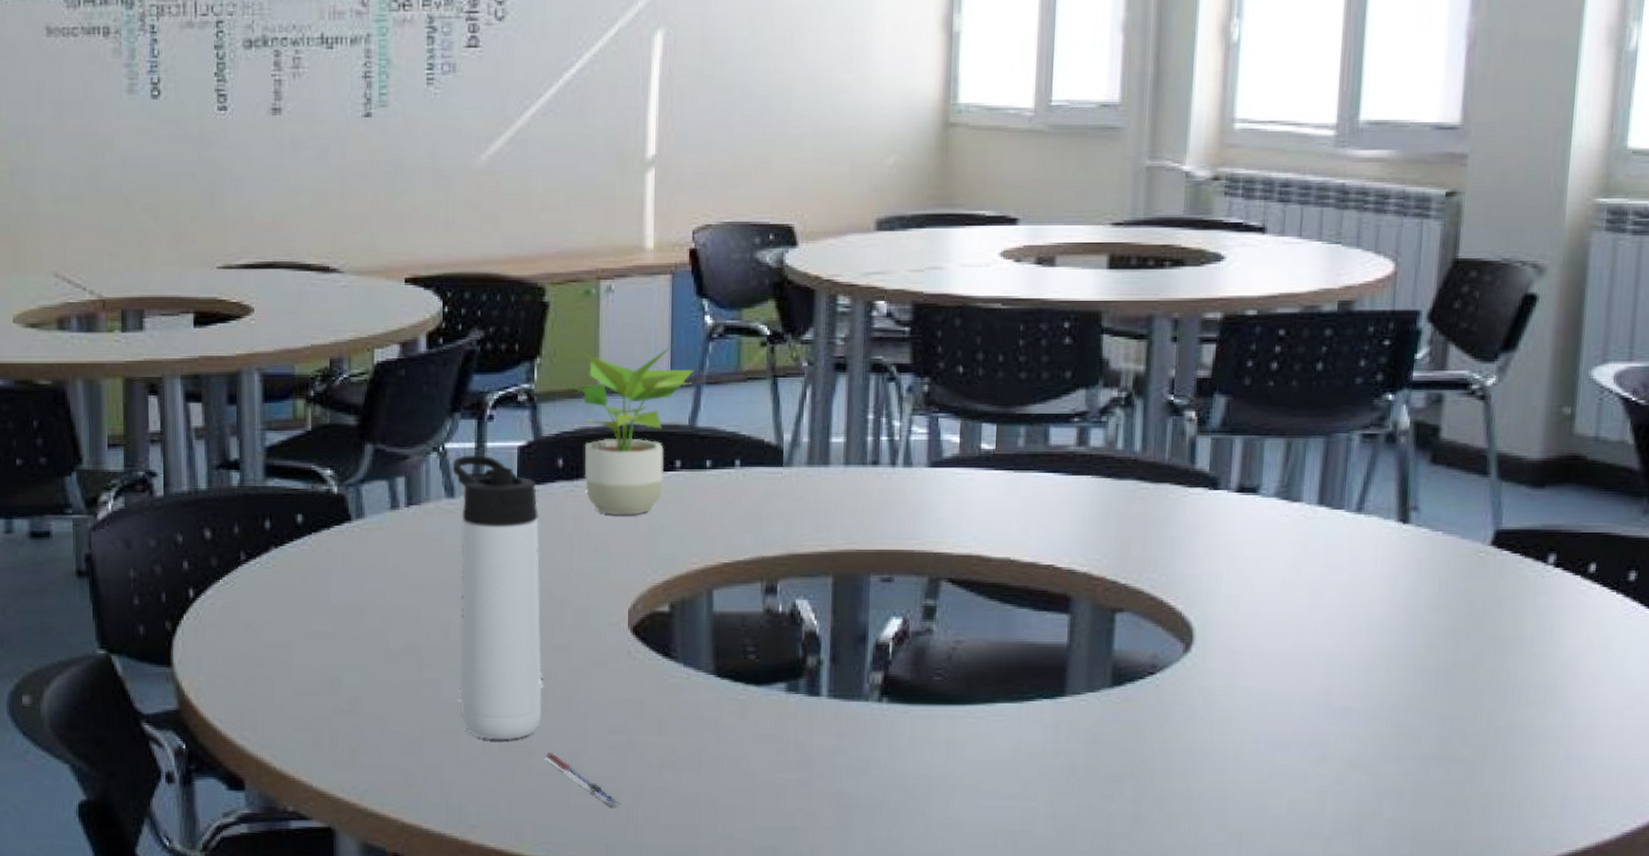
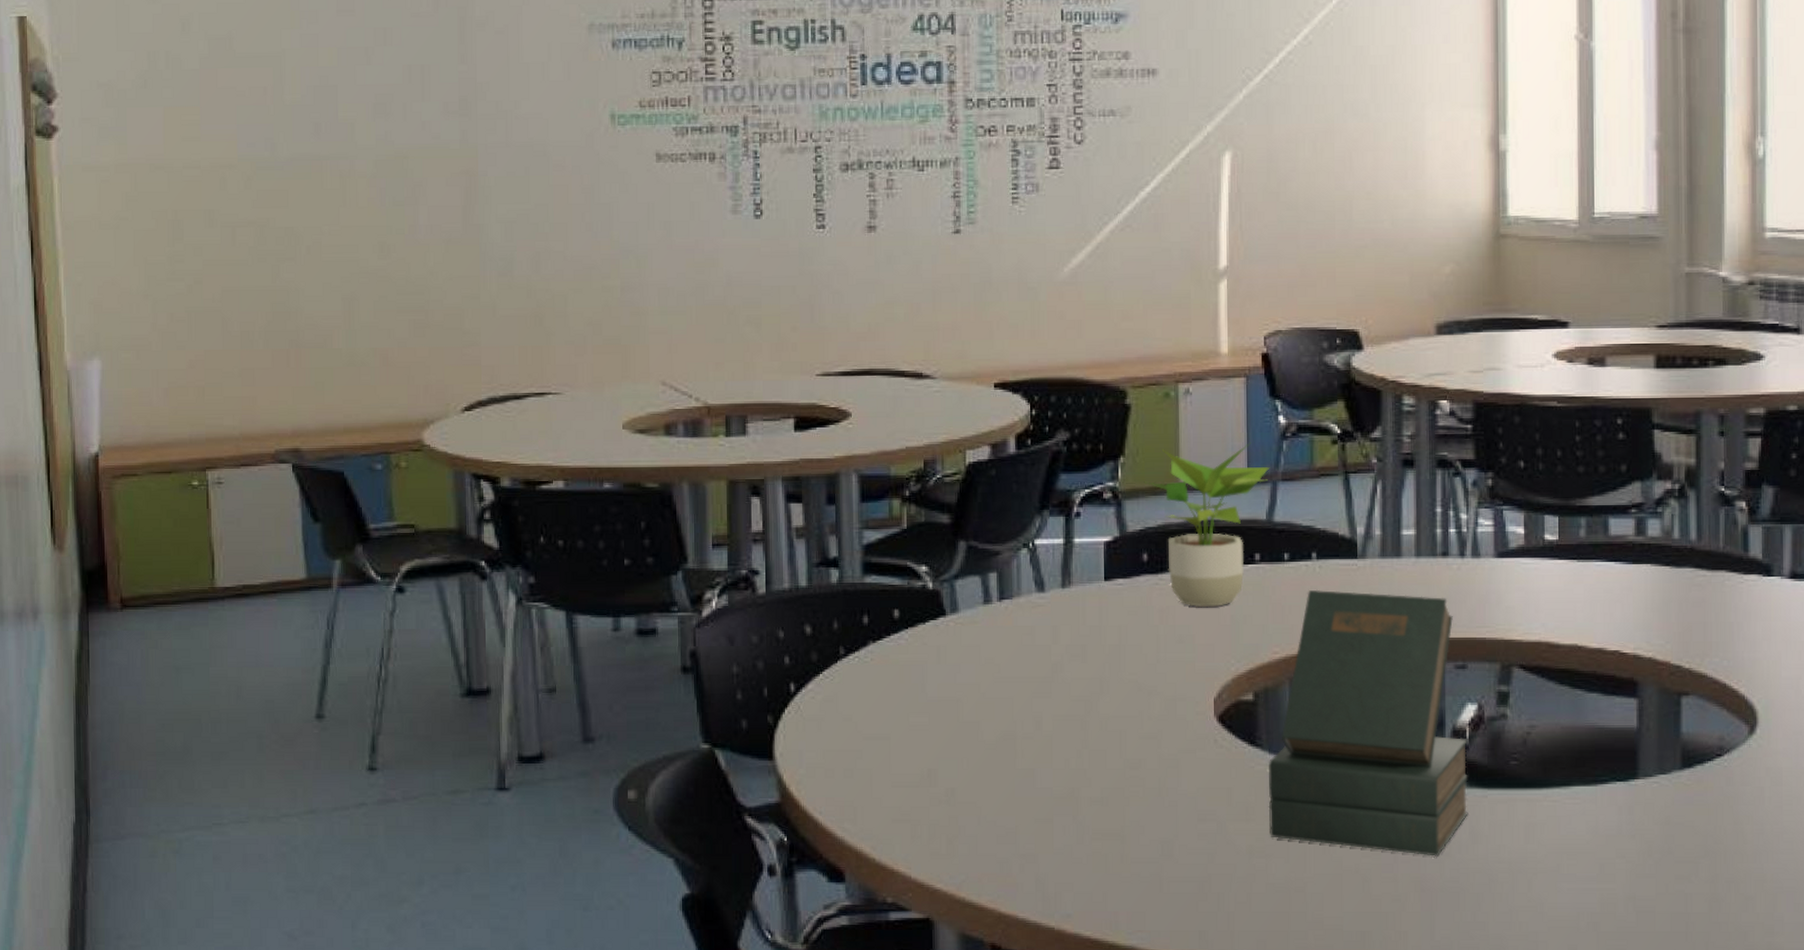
thermos bottle: present [452,455,542,740] -> none [1042,550,1133,829]
pen: present [545,752,621,806] -> none [1137,840,1212,893]
book: none [681,498,890,772] -> present [1268,589,1468,856]

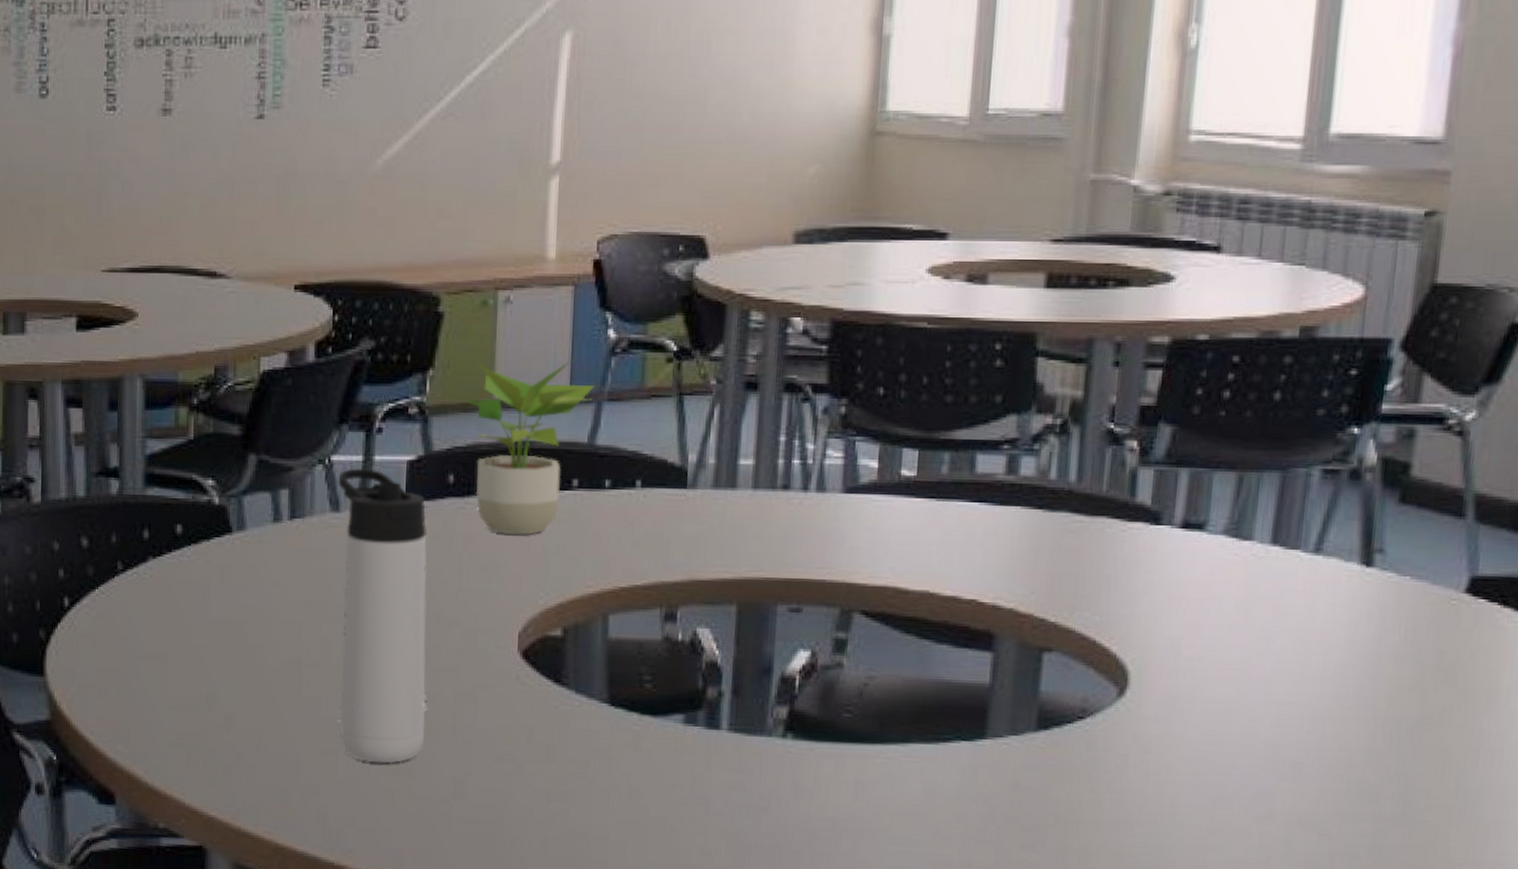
thermos bottle: none [1042,550,1133,829] -> present [338,468,428,764]
book: present [1268,589,1468,856] -> none [571,520,797,810]

